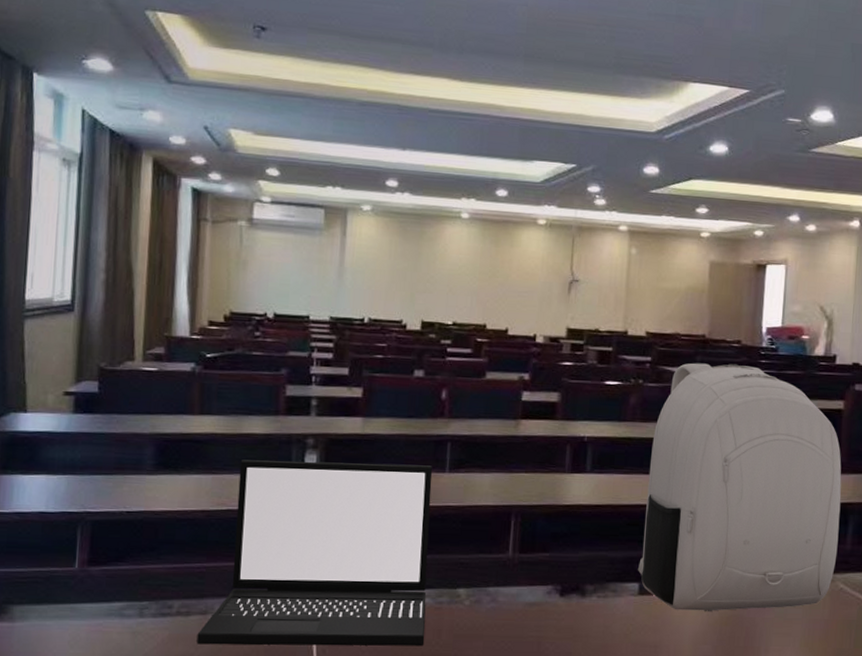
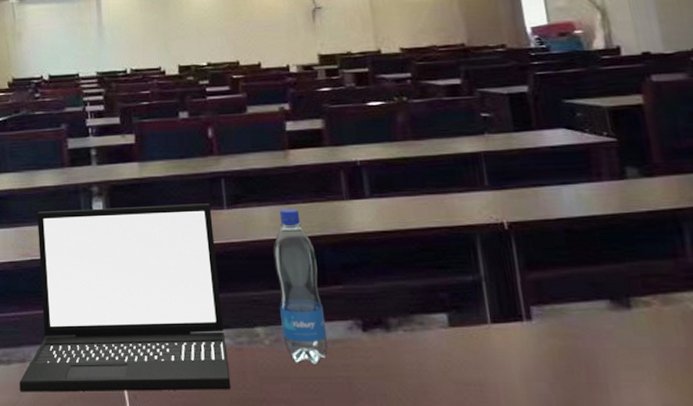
bottle: none [483,477,529,625] -> present [273,208,328,364]
backpack: present [637,363,842,611] -> none [429,69,681,343]

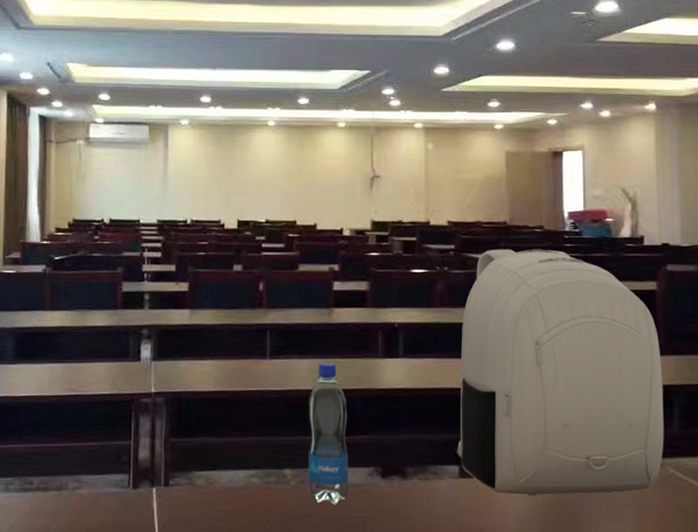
laptop: present [19,203,231,392] -> none [54,350,256,524]
backpack: none [429,69,681,343] -> present [456,248,664,495]

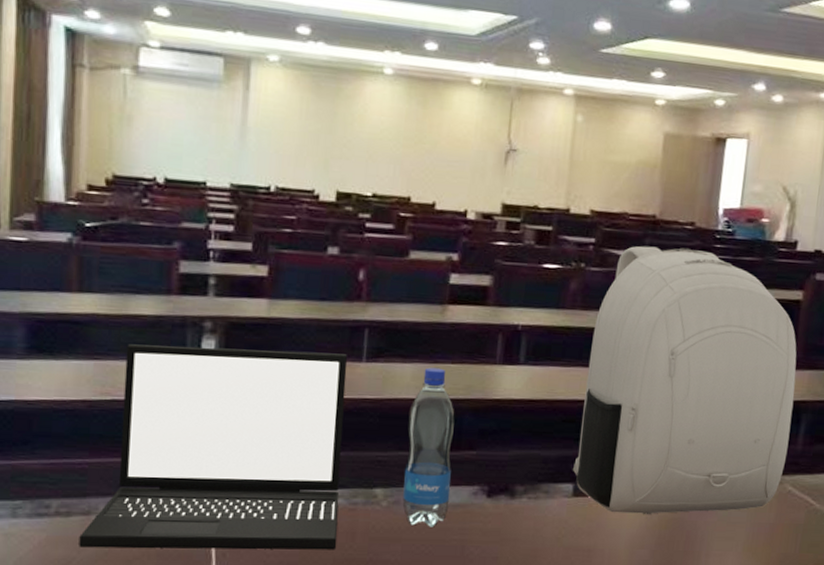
laptop: none [54,350,256,524] -> present [79,344,348,550]

